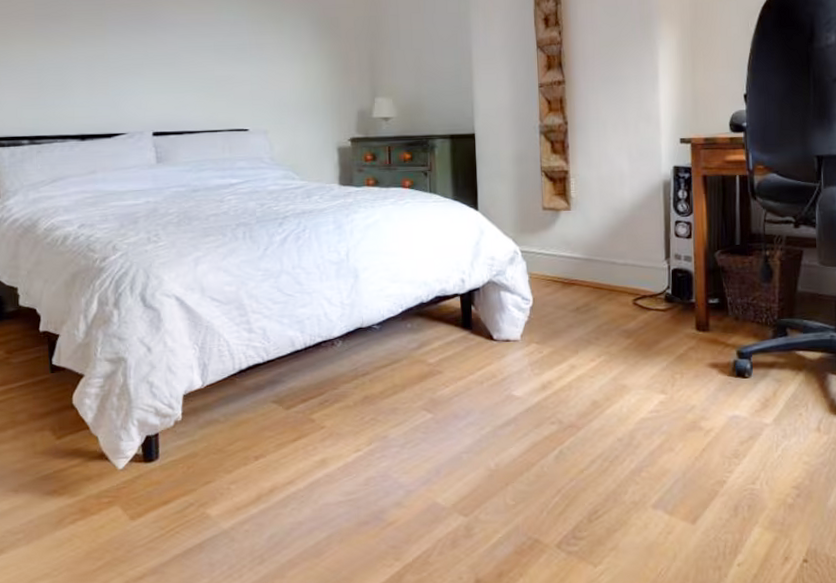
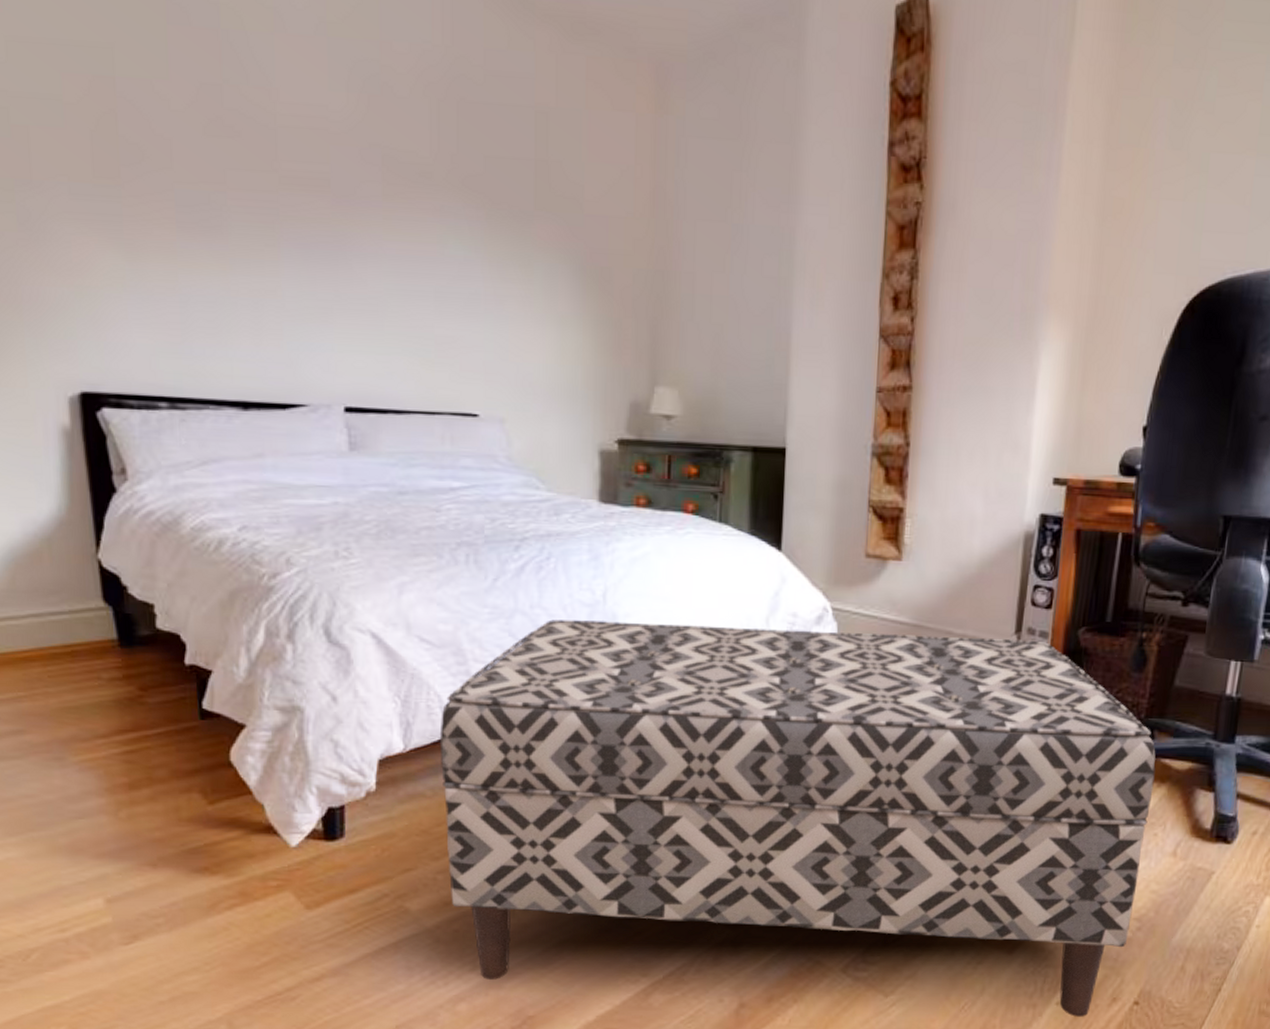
bench: none [228,264,793,576] -> present [439,619,1156,1017]

